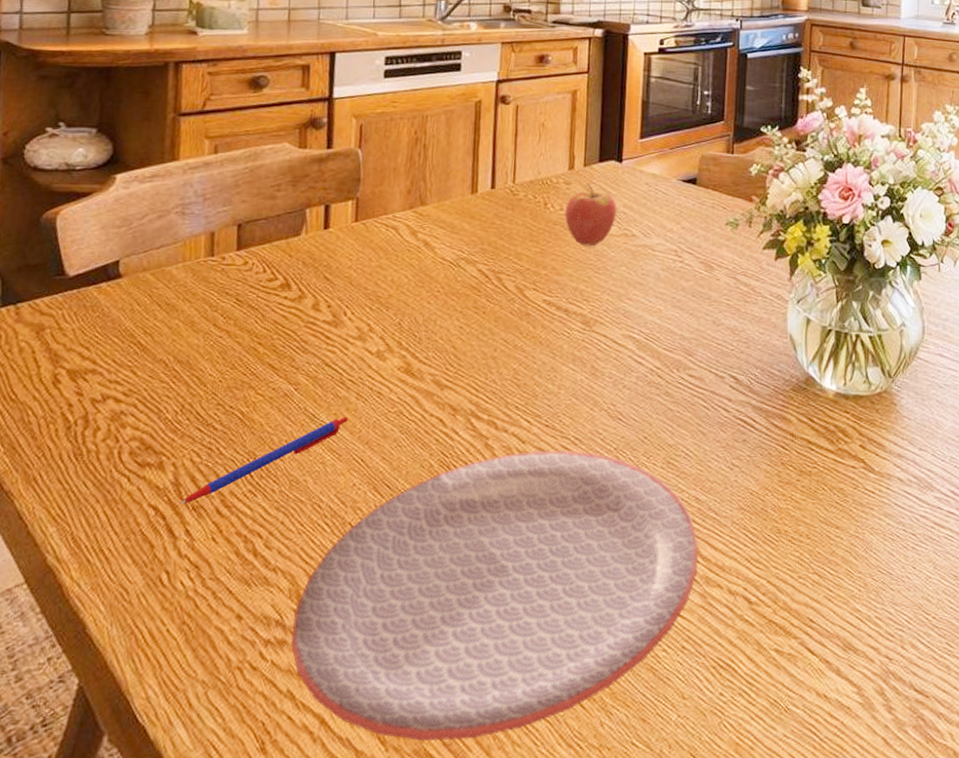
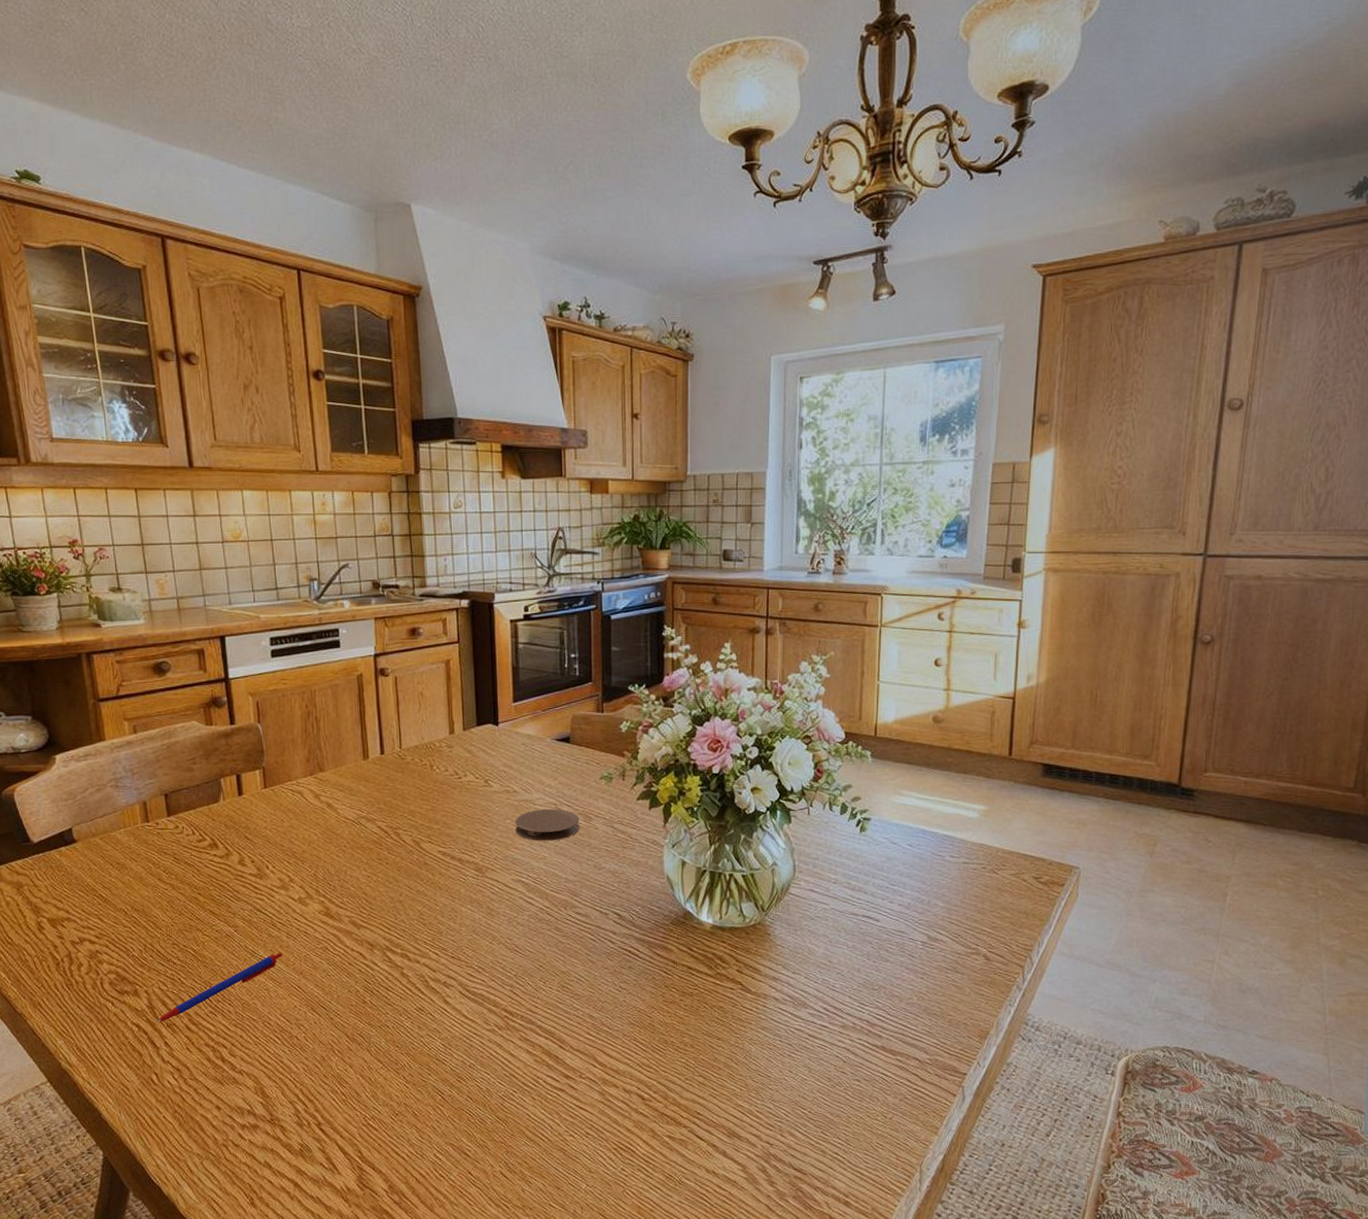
plate: present [291,450,699,741] -> none [261,977,596,1200]
fruit: present [564,182,617,247] -> none [449,745,498,803]
coaster: none [630,256,701,292] -> present [515,809,580,841]

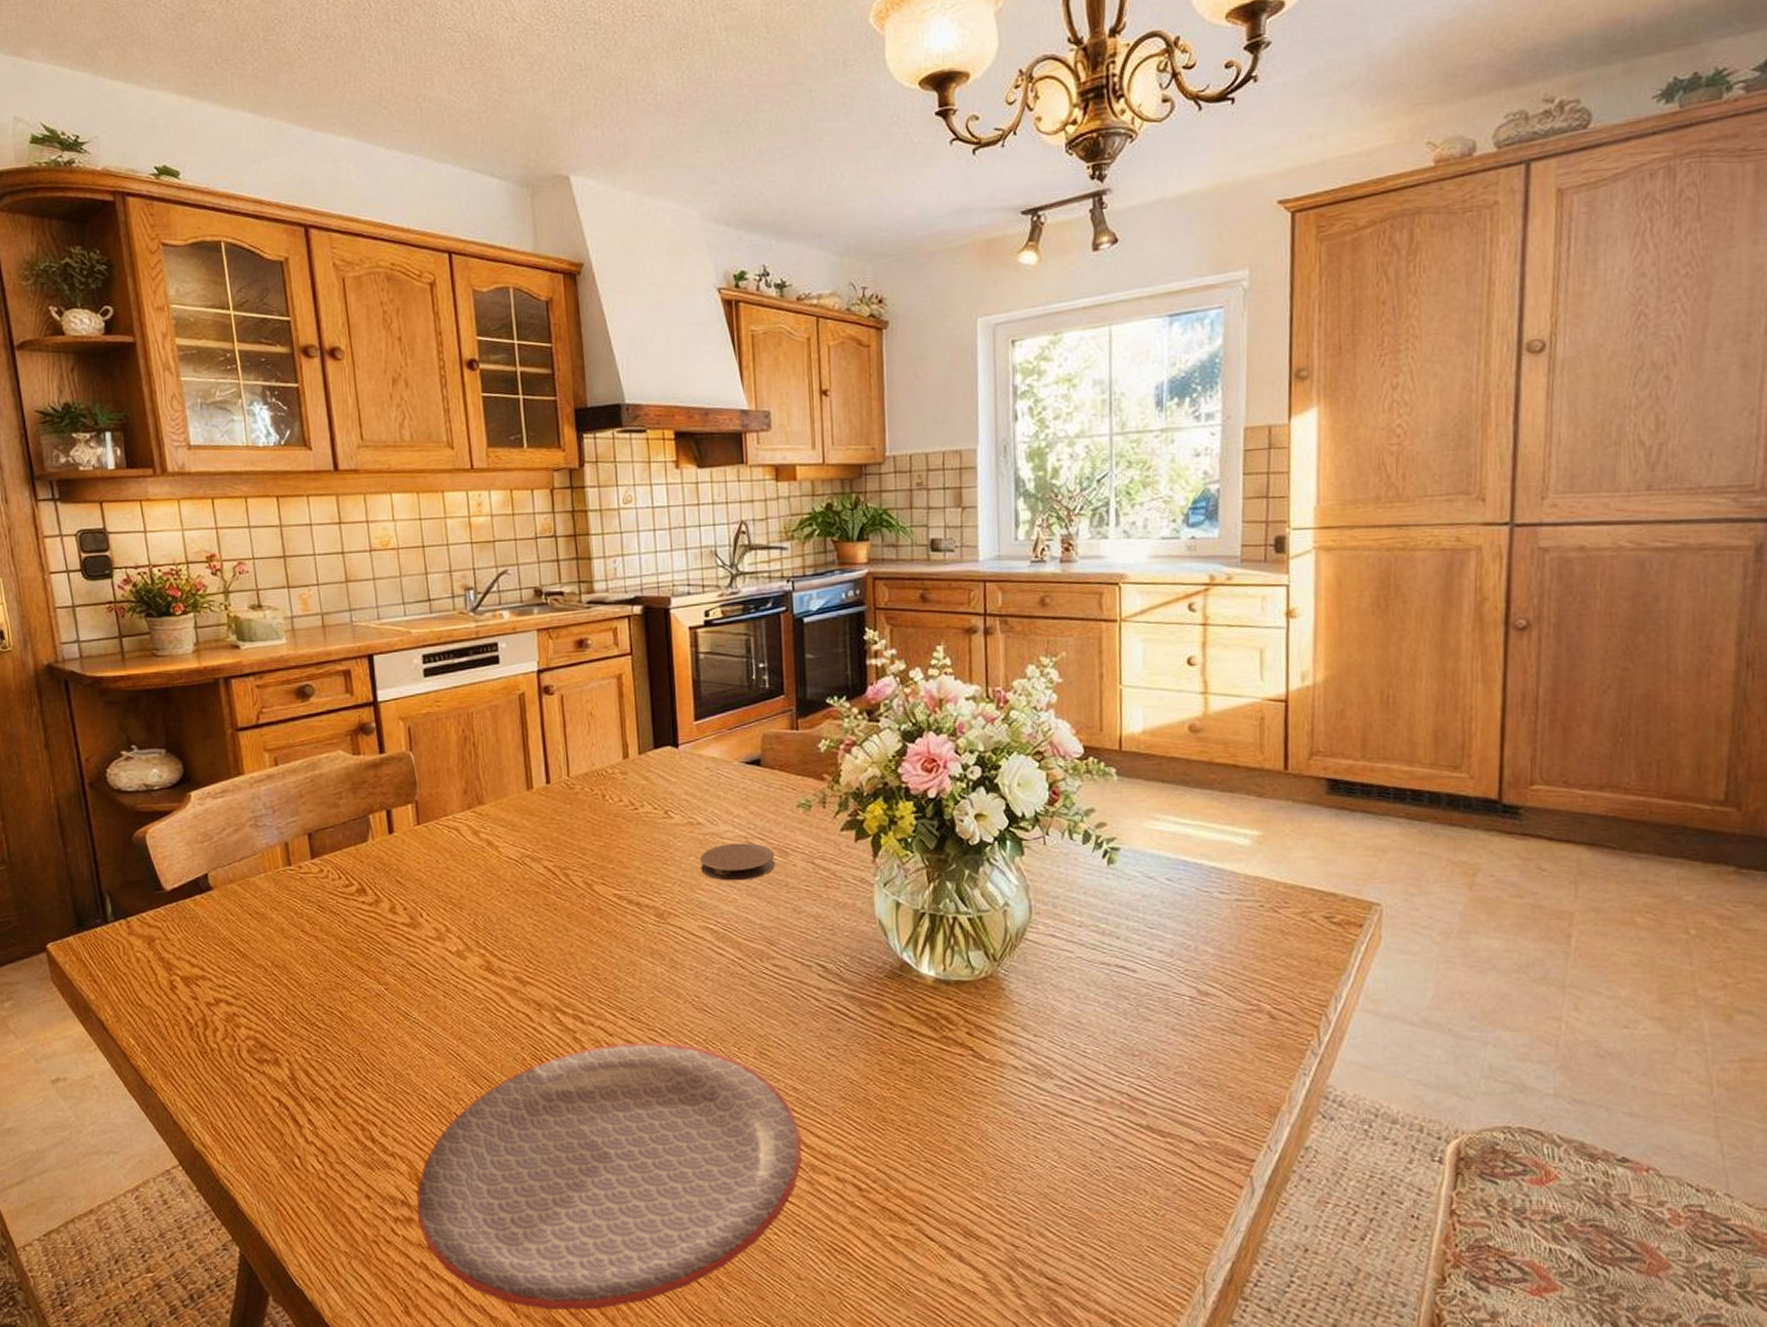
pen: present [156,952,282,1023] -> none [299,1013,439,1097]
plate: none [261,977,596,1200] -> present [416,1042,802,1310]

